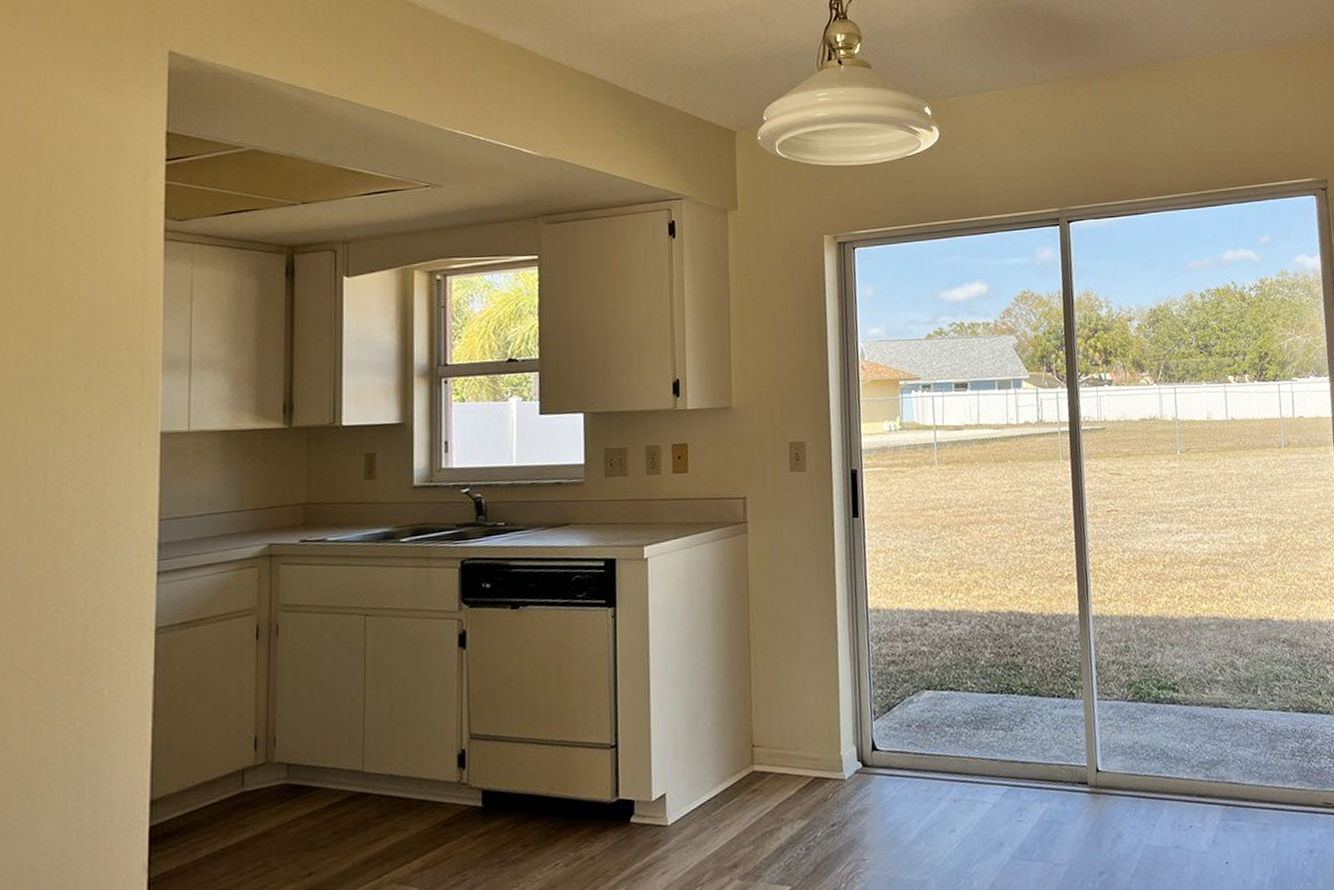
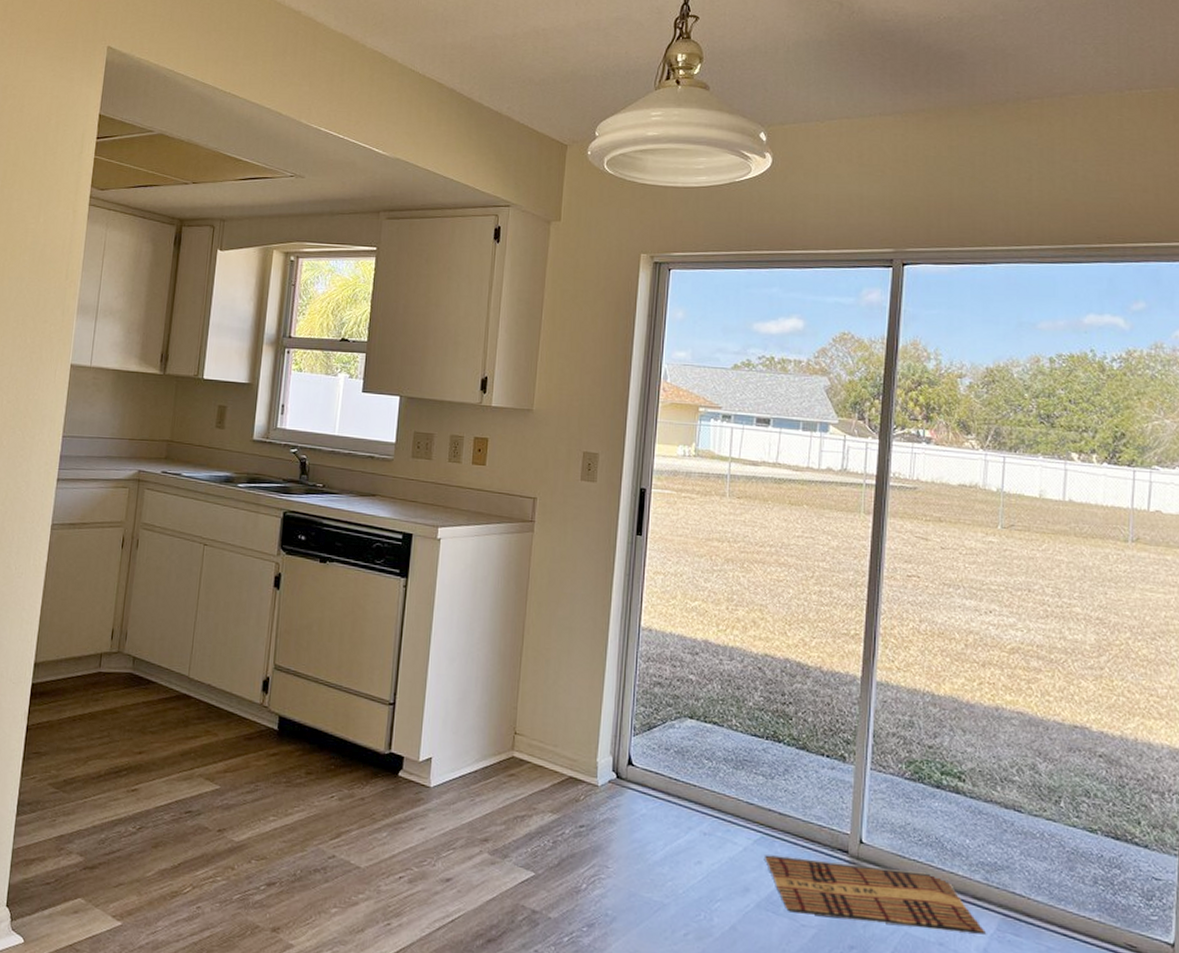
doormat: none [1013,783,1214,855] -> present [765,855,987,935]

